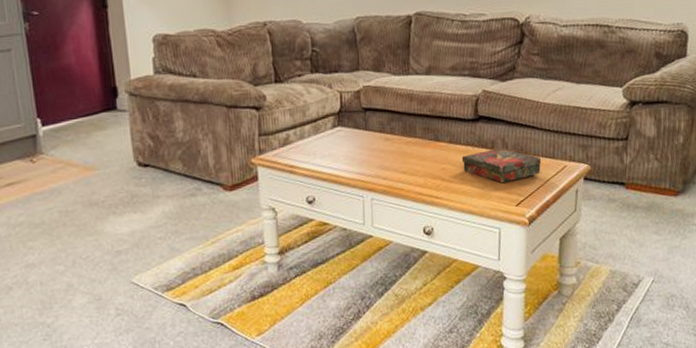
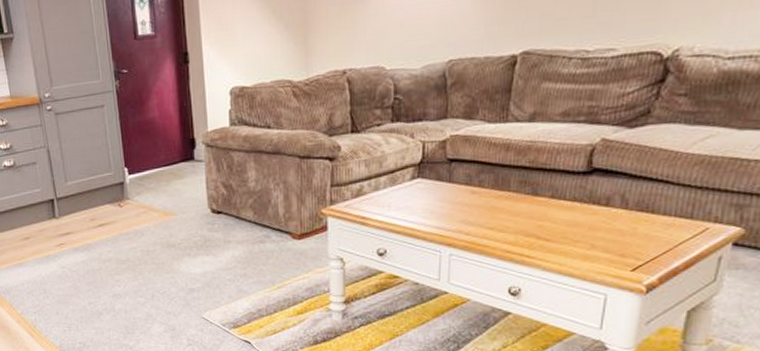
book: present [461,148,542,183] -> none [564,205,674,245]

